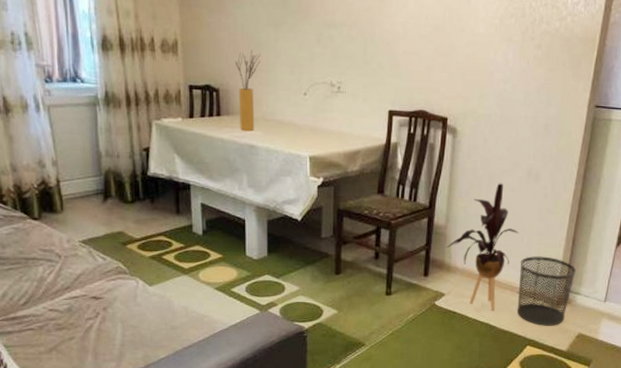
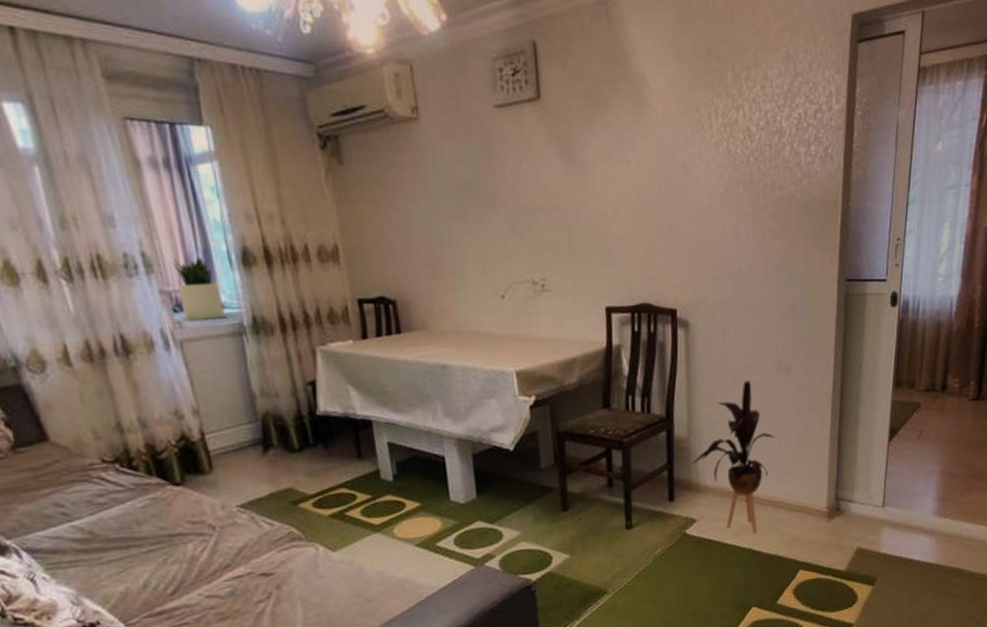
planter: none [48,39,87,92] -> present [173,256,229,322]
vase: present [235,49,261,131] -> none [412,248,445,349]
waste bin: present [517,256,577,326] -> none [780,461,847,544]

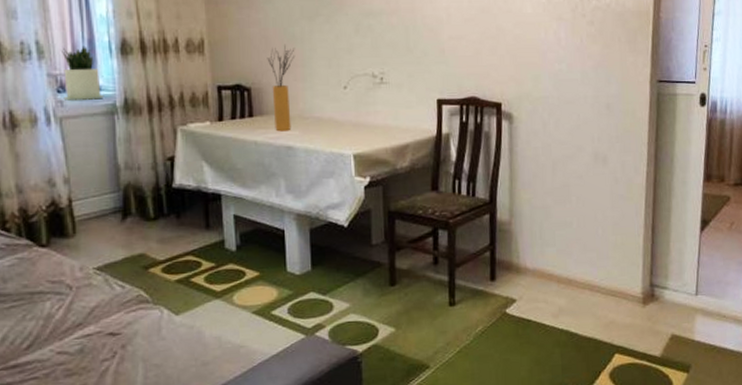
vase: none [412,248,445,349] -> present [267,44,296,132]
house plant: present [692,381,774,533] -> none [513,170,591,315]

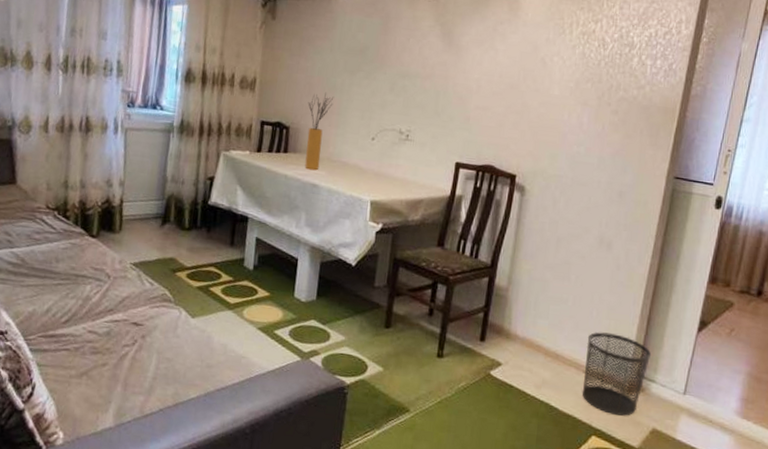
planter: present [62,45,104,102] -> none [131,69,165,118]
waste bin: none [596,248,661,329] -> present [582,332,652,416]

